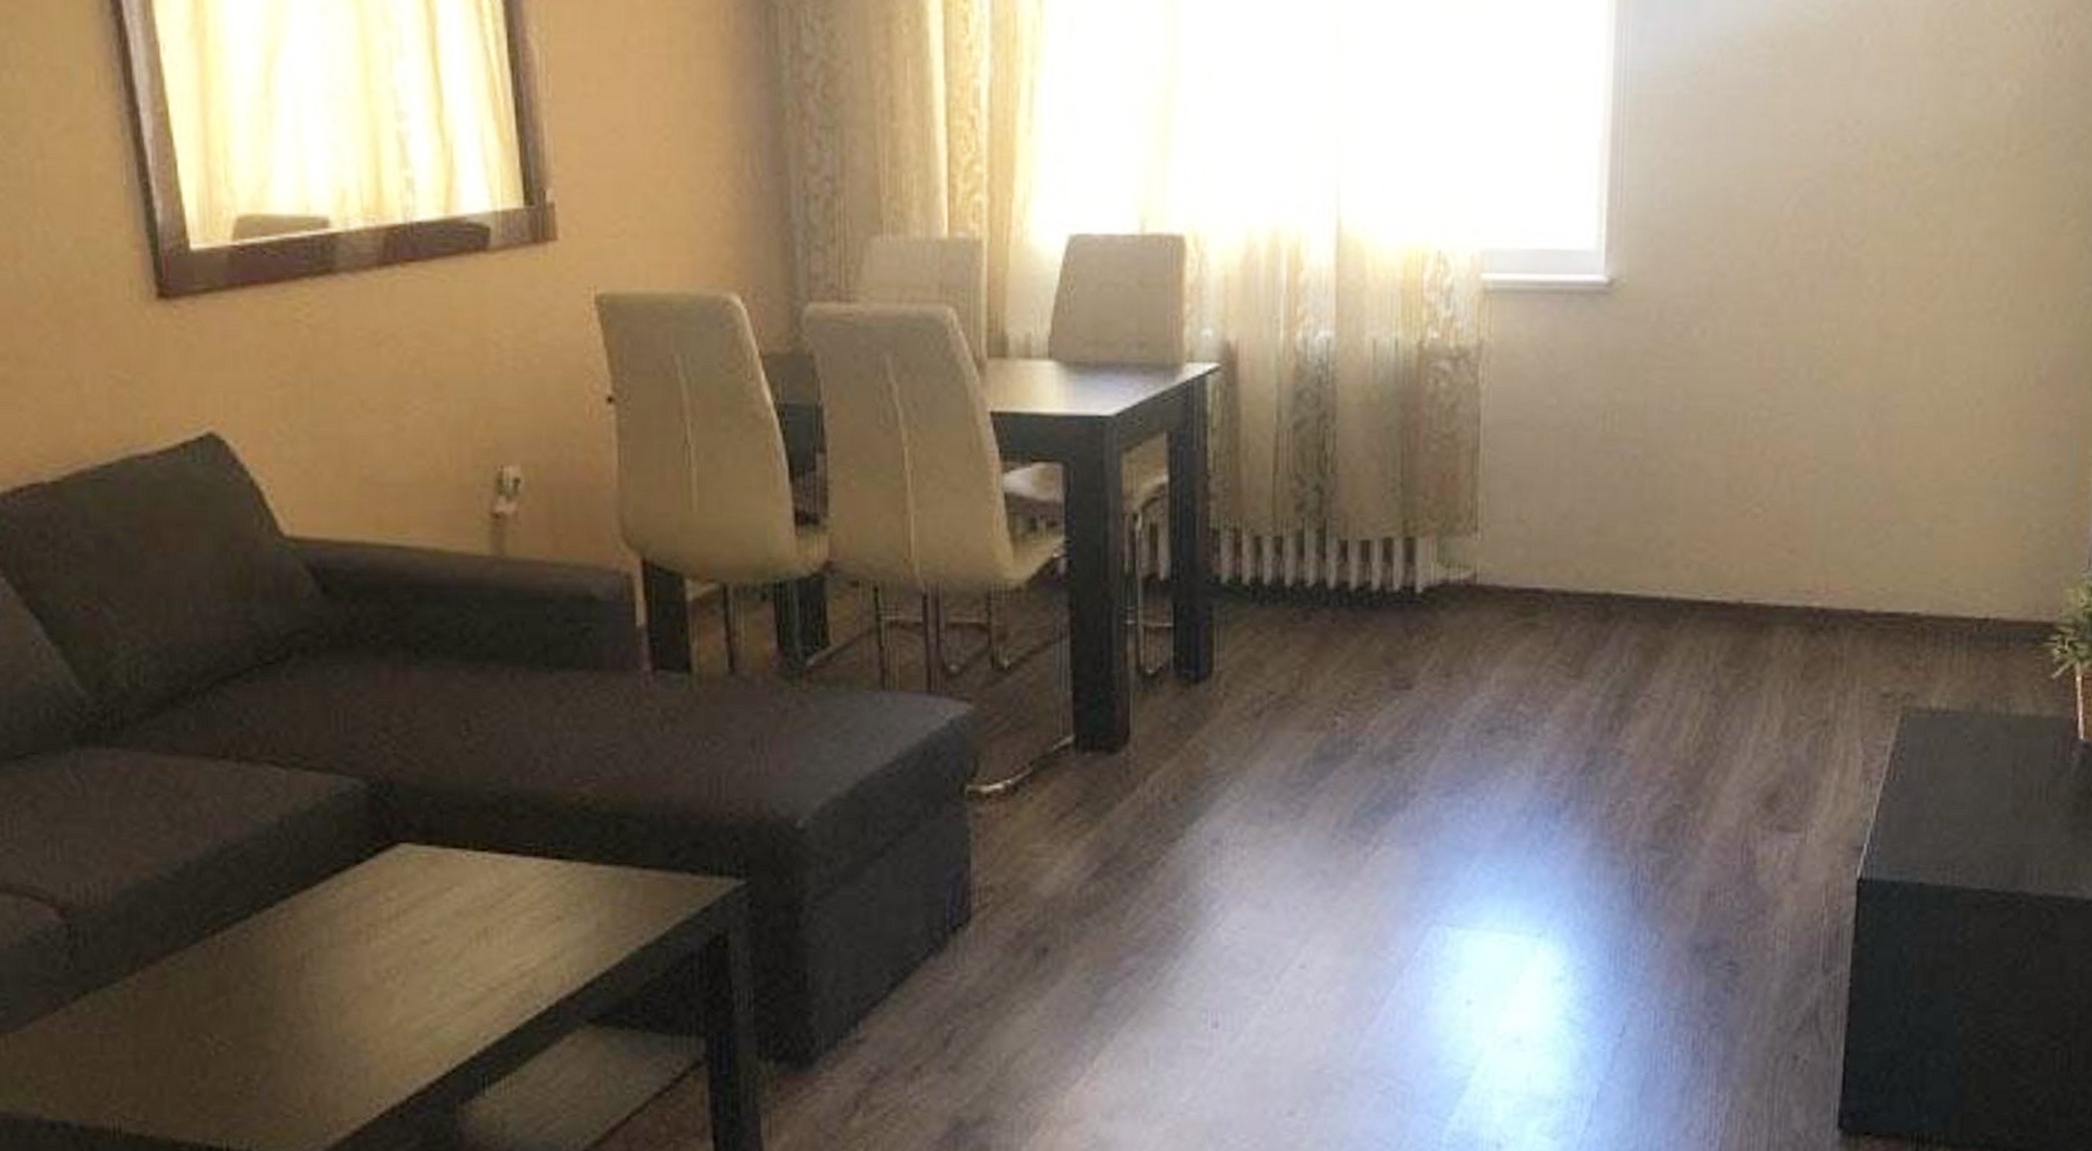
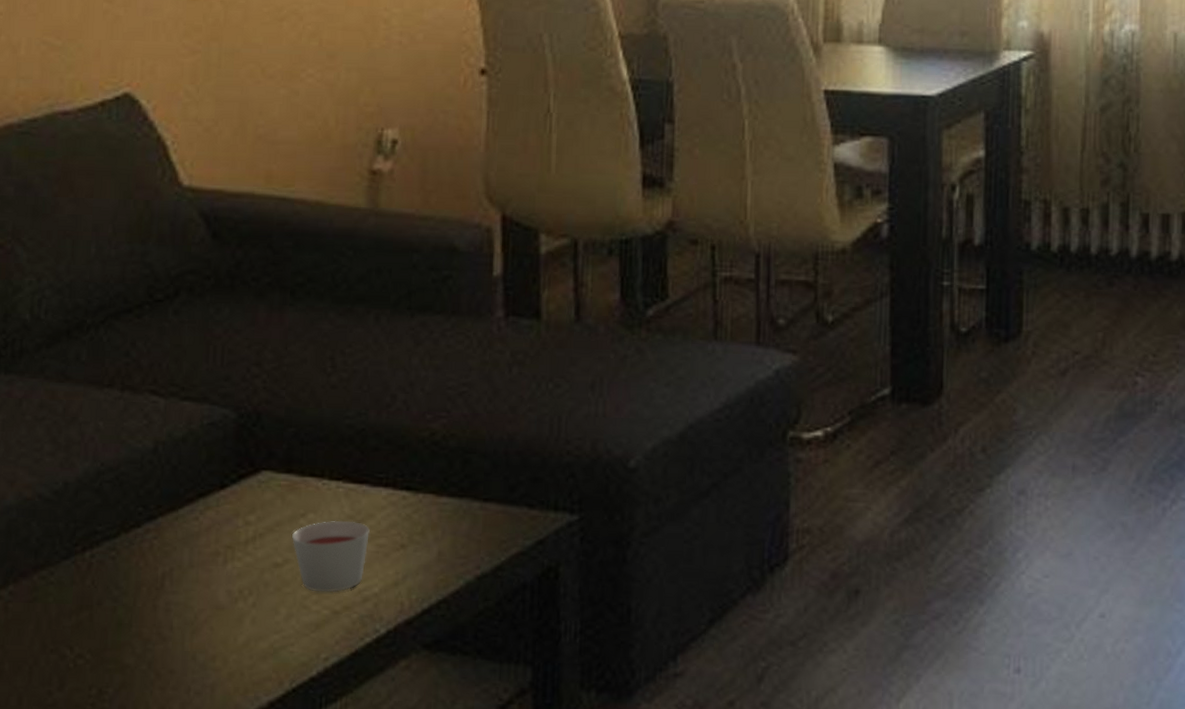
candle: none [438,893,522,969] -> present [292,520,370,593]

